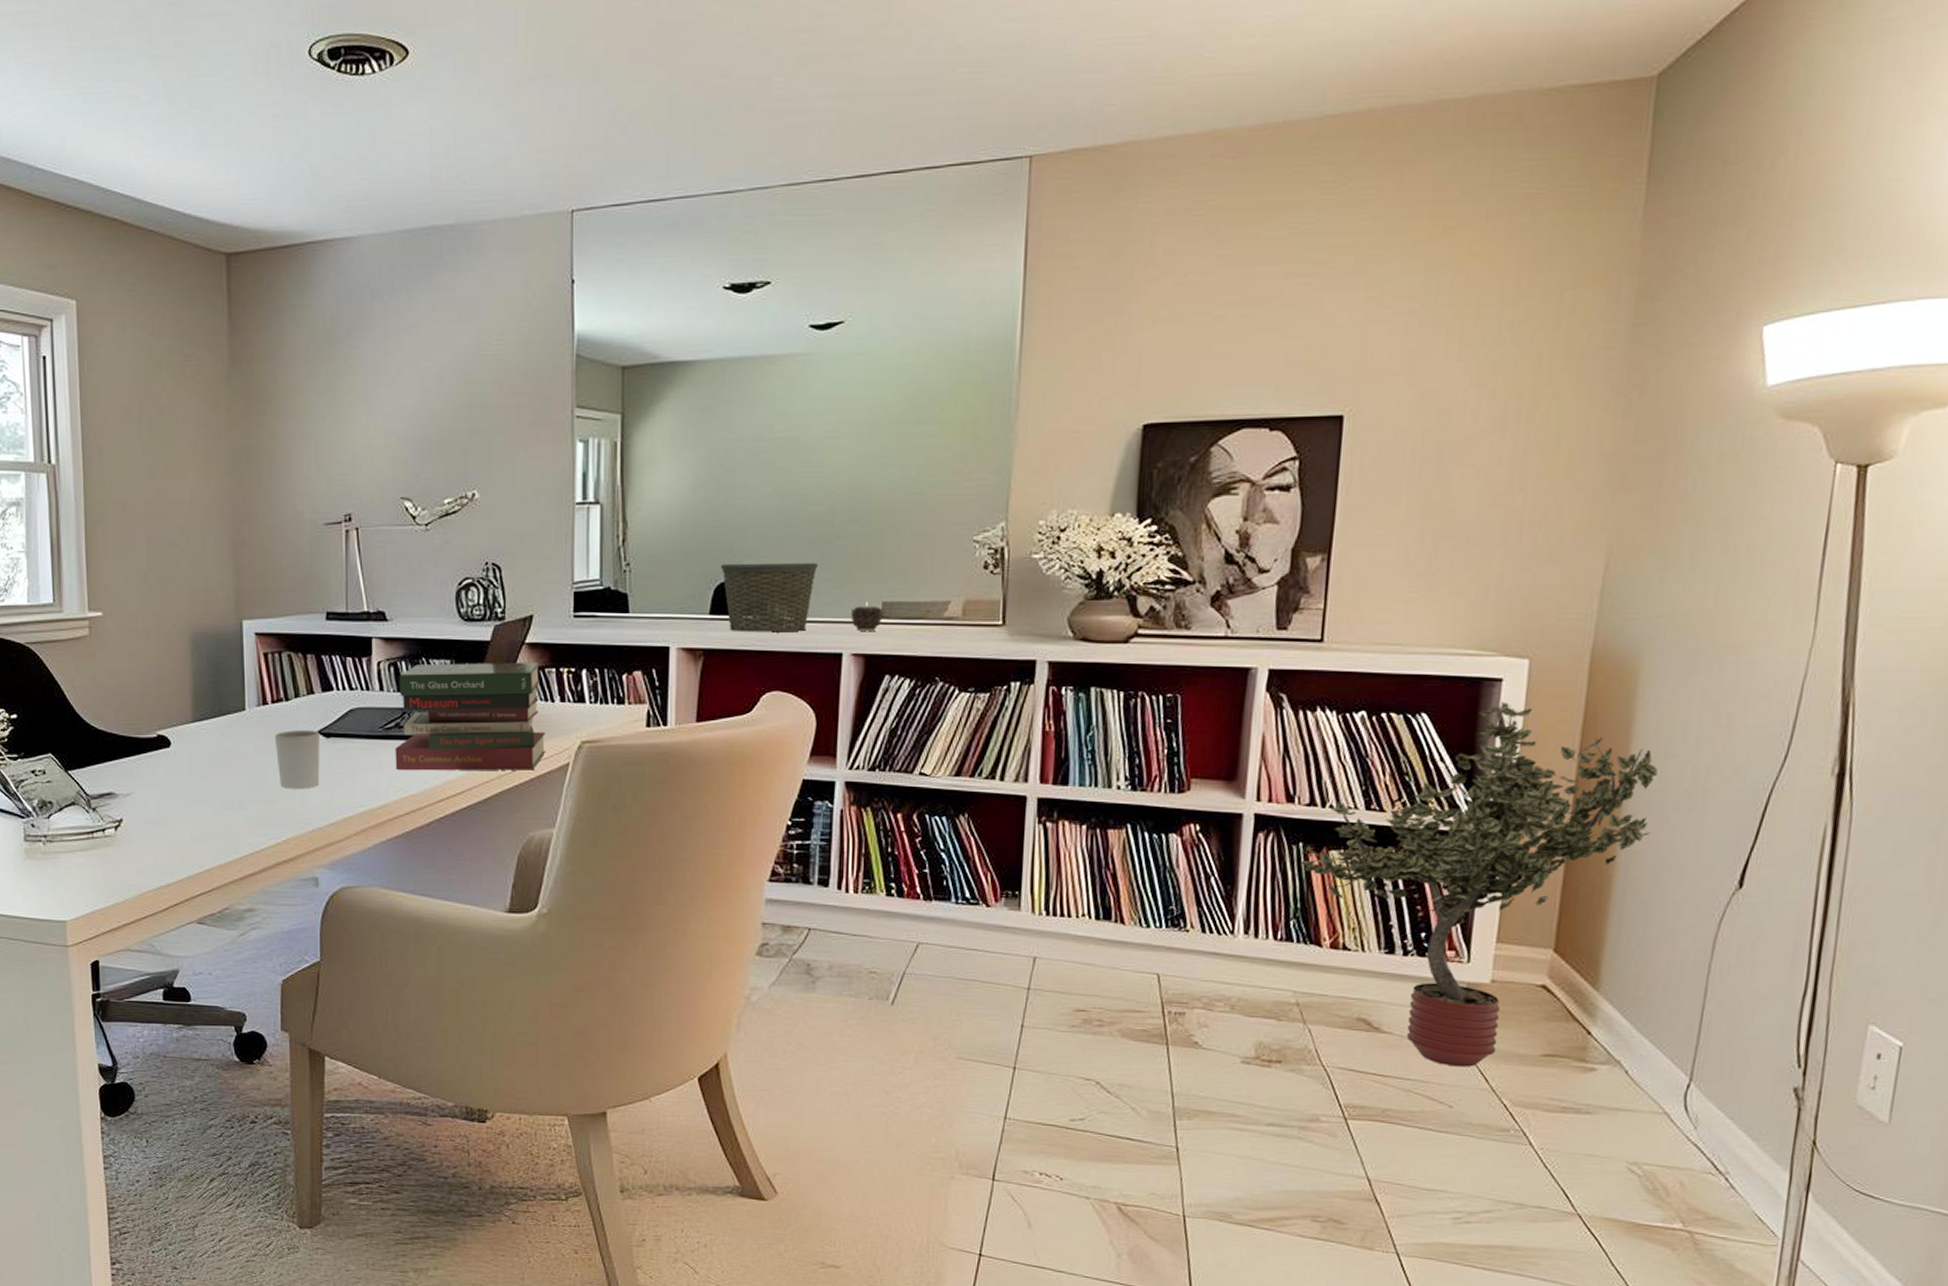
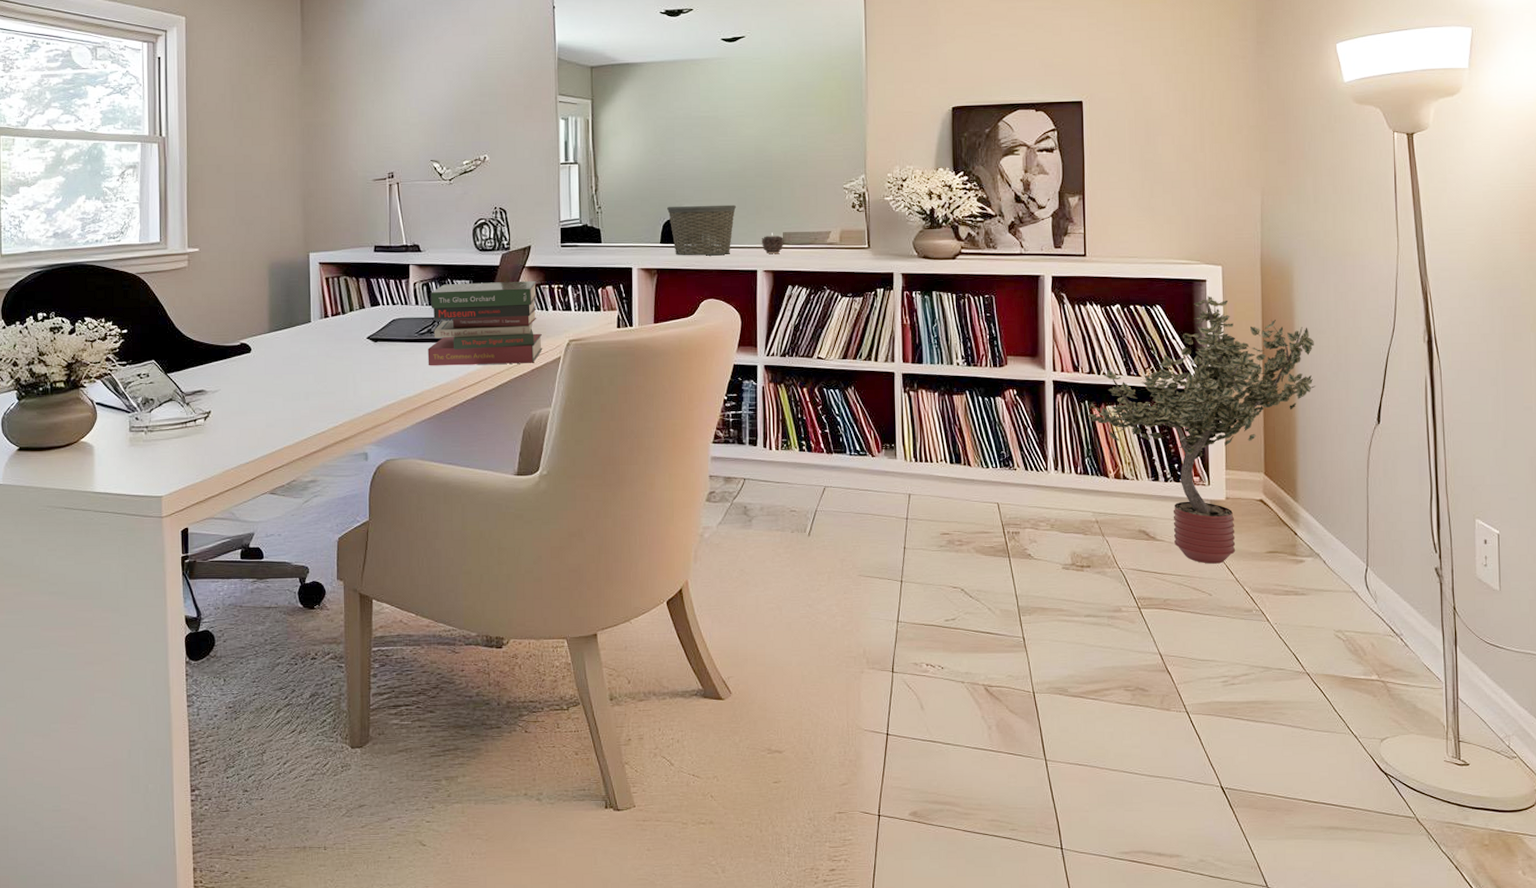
mug: present [274,730,320,790] -> none [333,337,369,383]

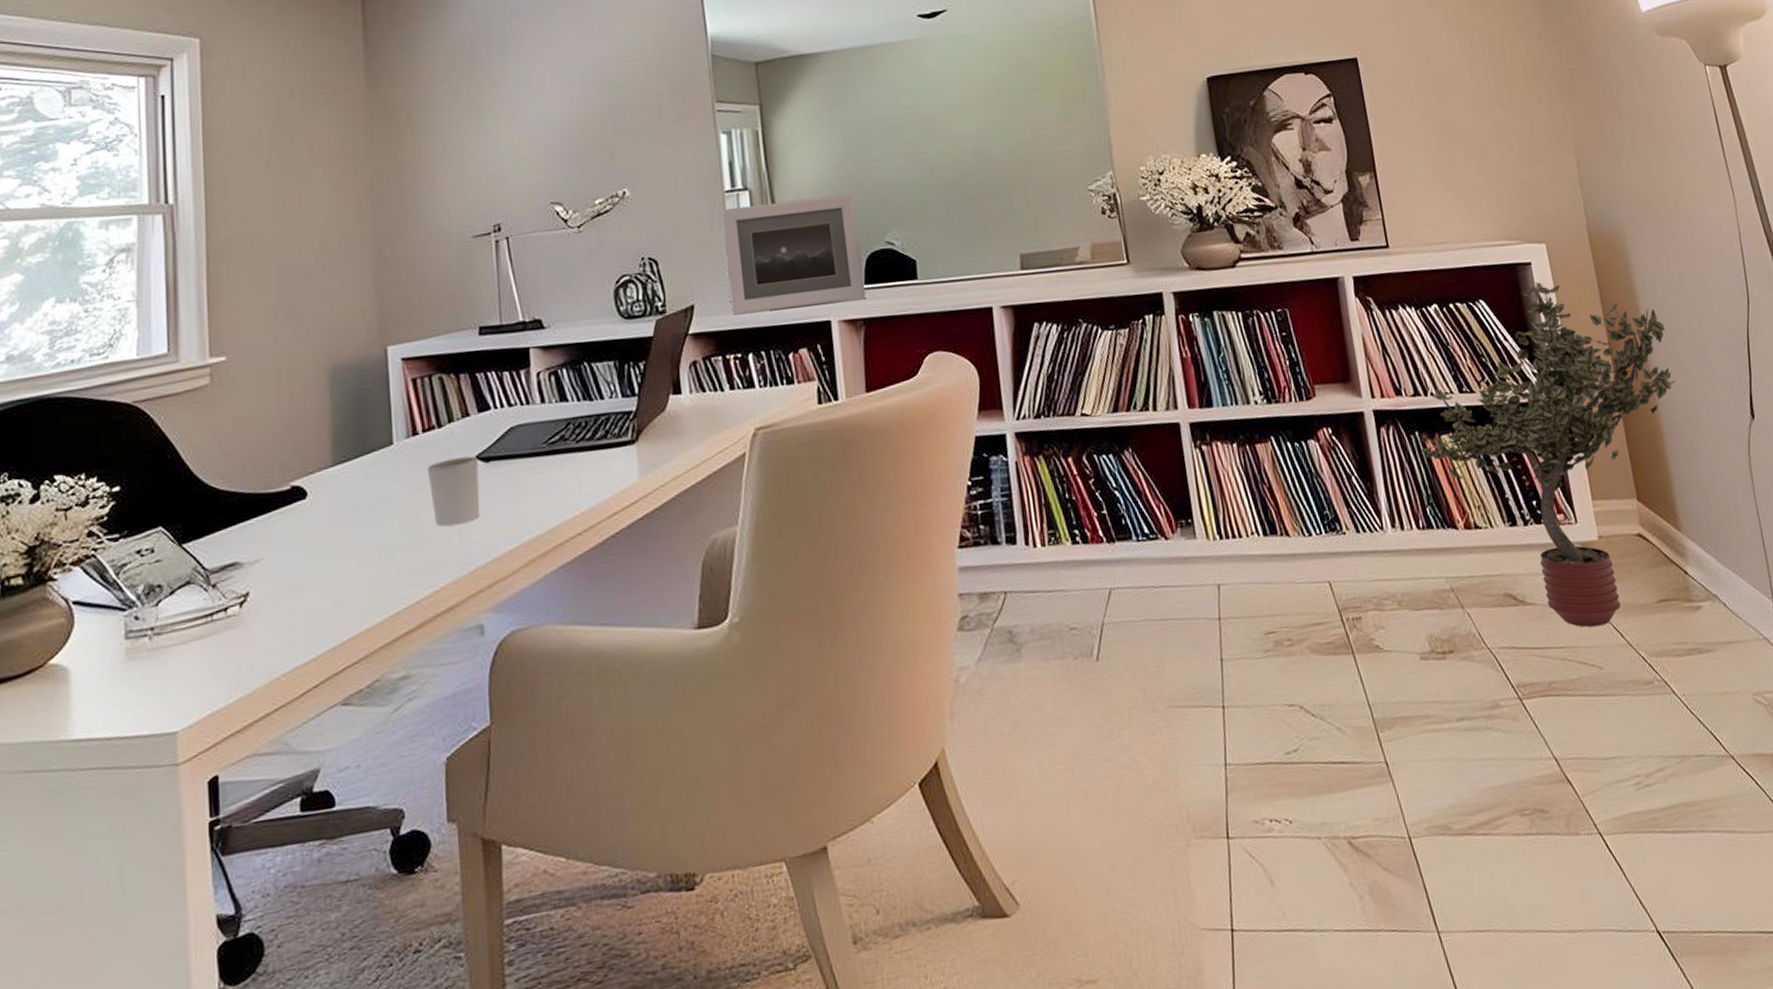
mug: none [333,337,369,383] -> present [427,456,481,528]
books: present [427,280,543,365] -> none [561,351,721,486]
picture frame: none [557,174,660,257] -> present [723,194,866,316]
basket: present [667,204,737,256] -> none [869,224,958,299]
candle: present [762,232,784,255] -> none [994,256,1023,285]

